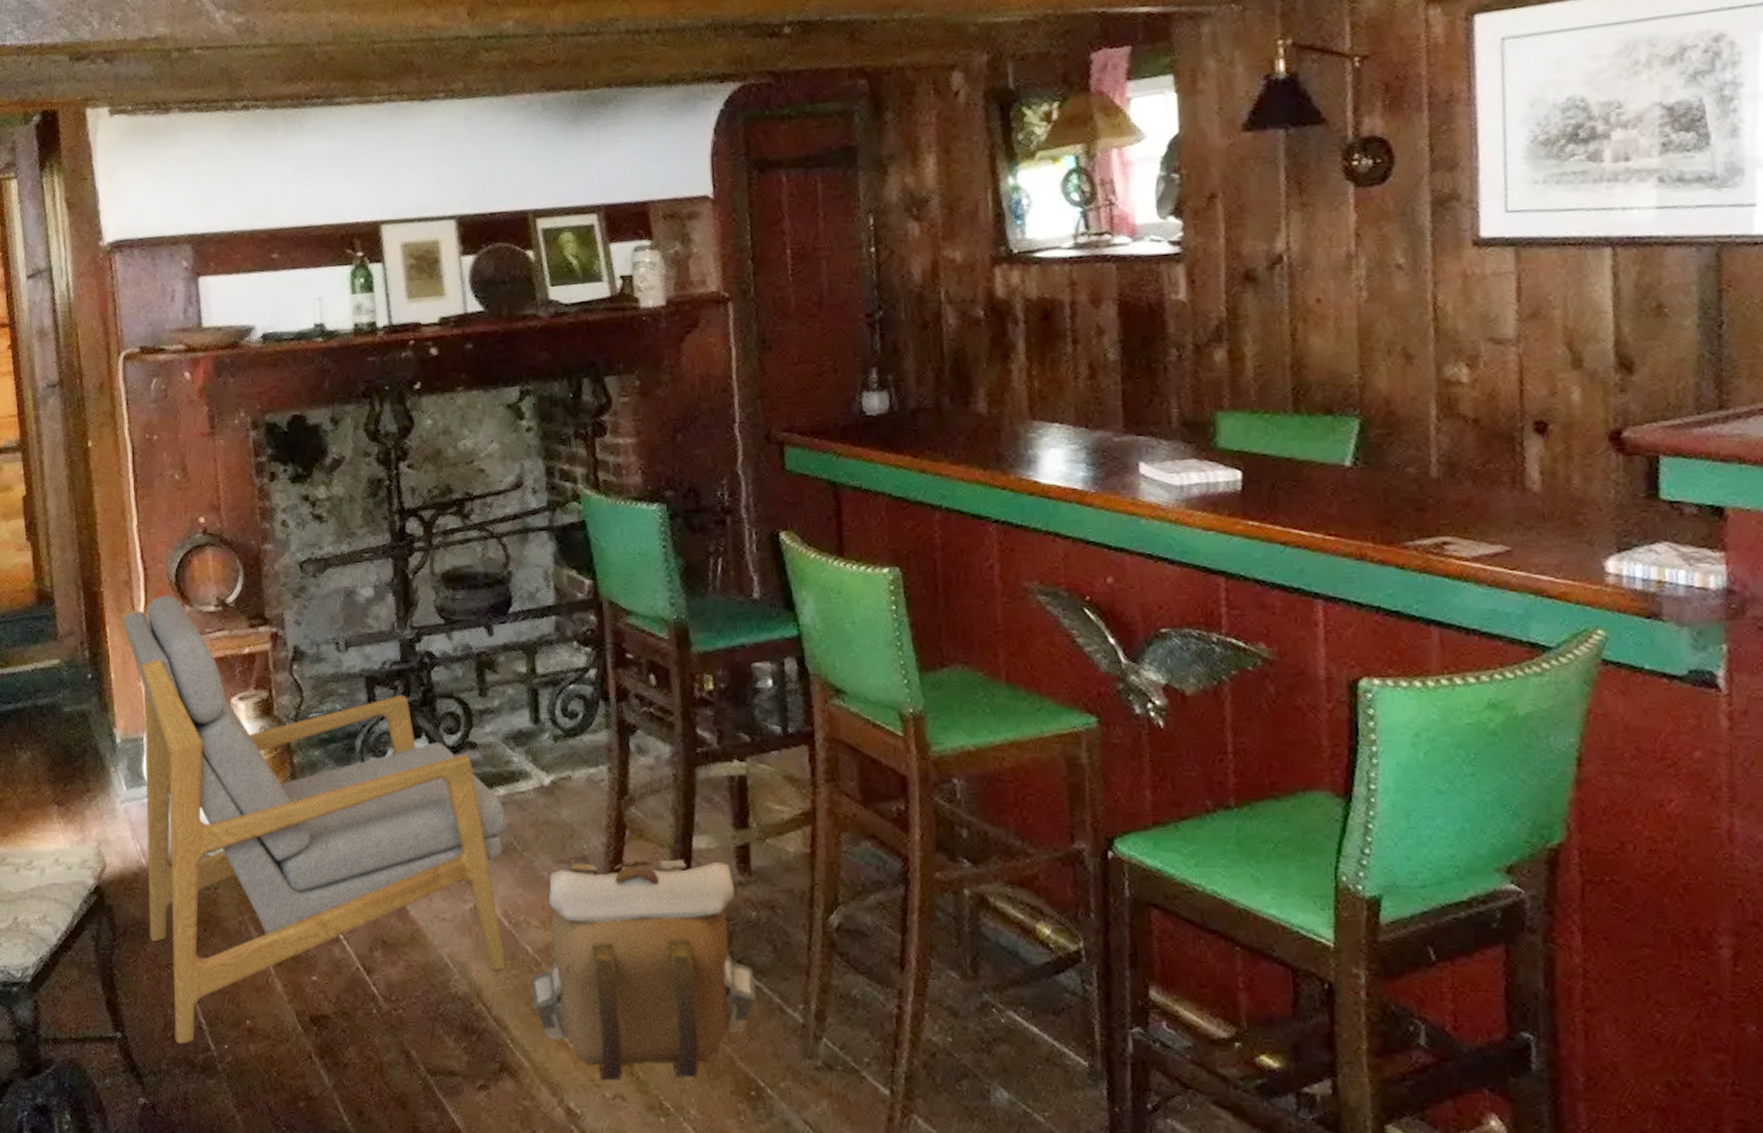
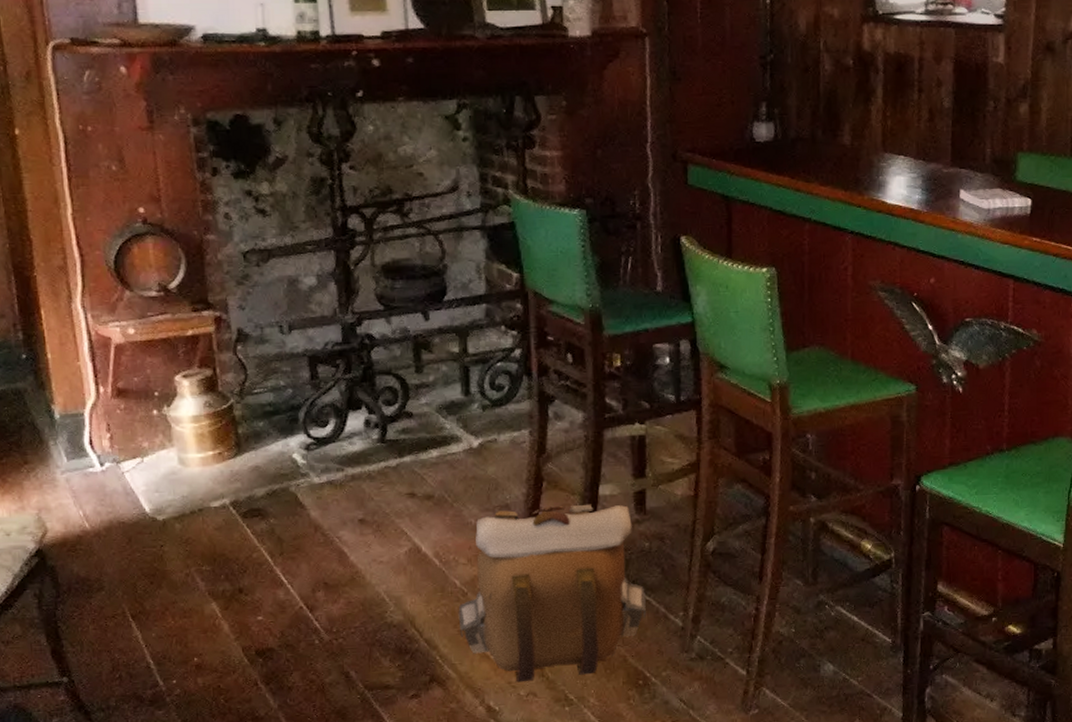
armchair: present [119,595,507,1044] -> none [55,280,439,683]

